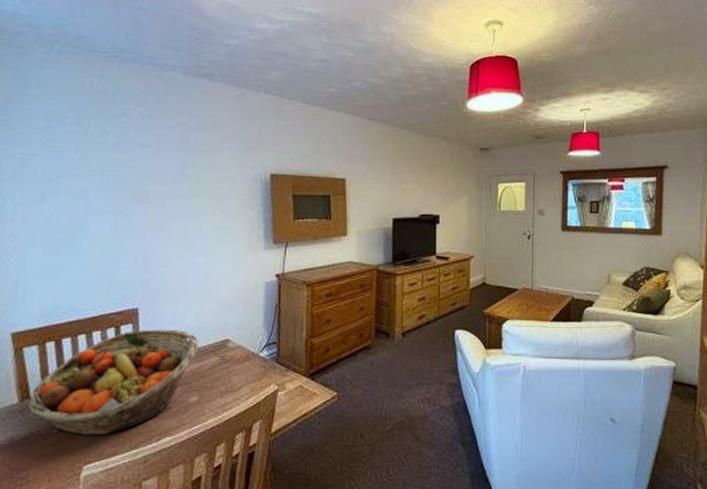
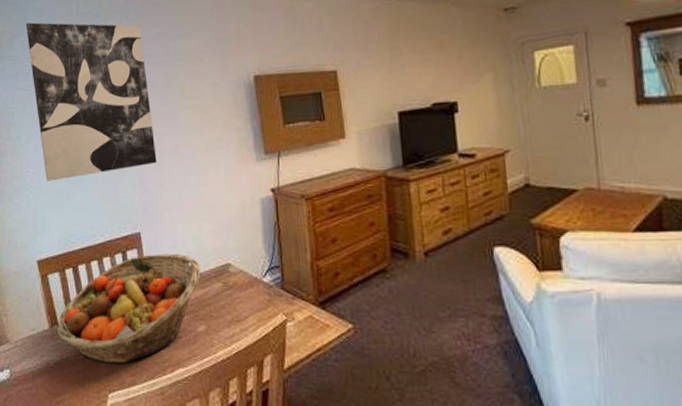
wall art: none [26,90,165,253] -> present [26,22,157,182]

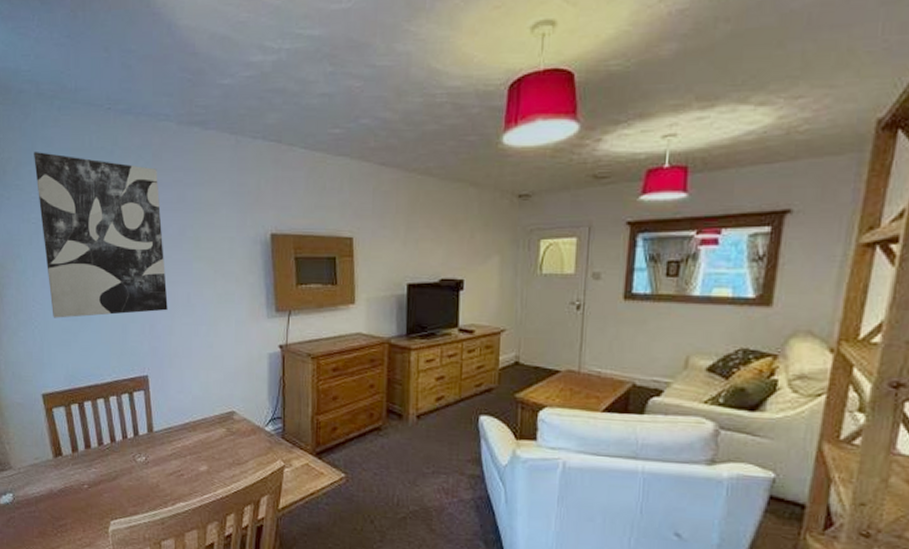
fruit basket: present [56,253,201,364] -> none [61,397,206,495]

